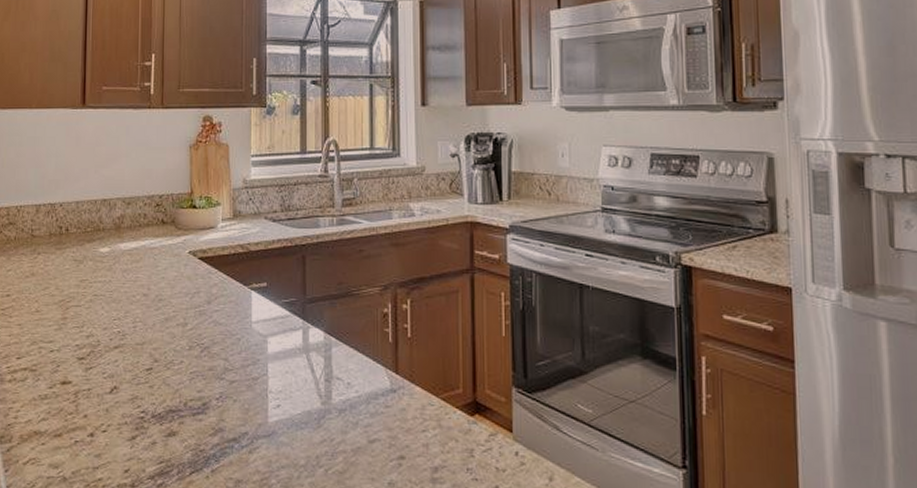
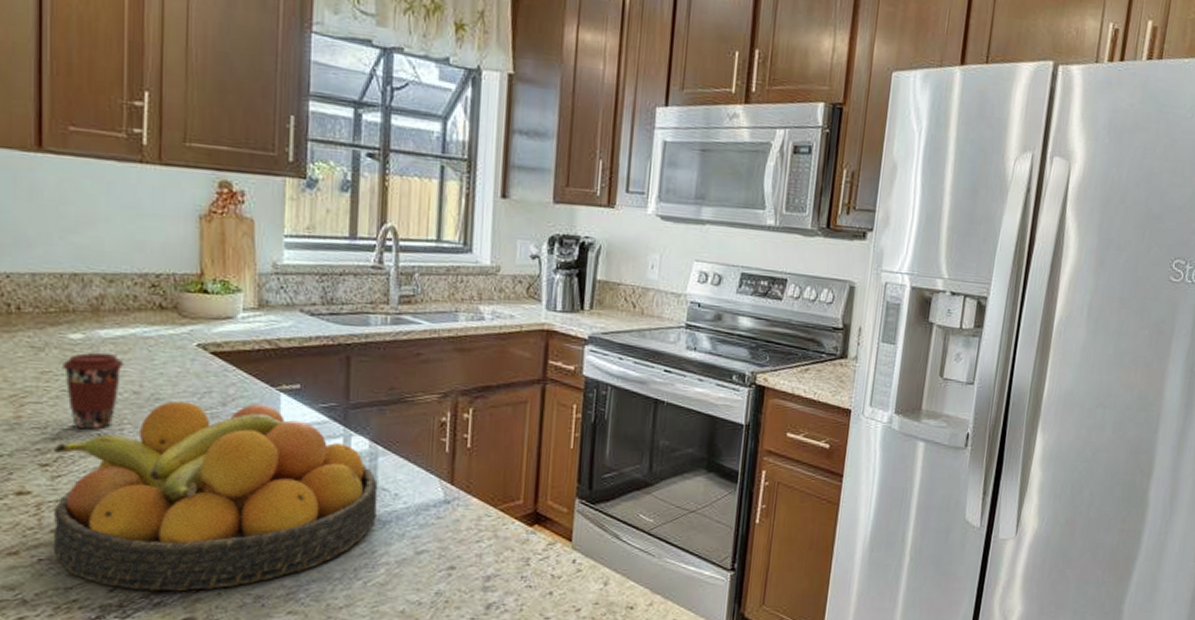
fruit bowl: none [85,301,333,474] -> present [52,401,378,592]
coffee cup: none [95,262,137,328] -> present [62,352,124,430]

